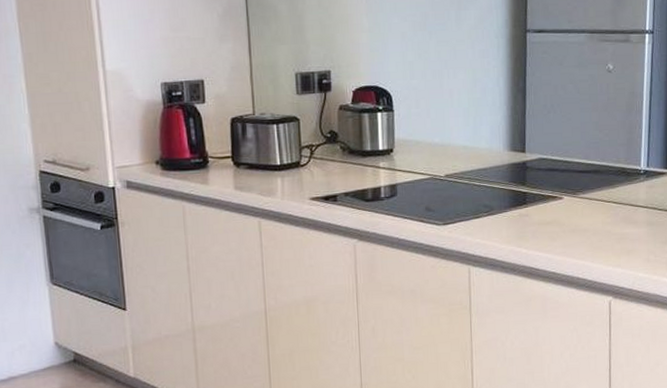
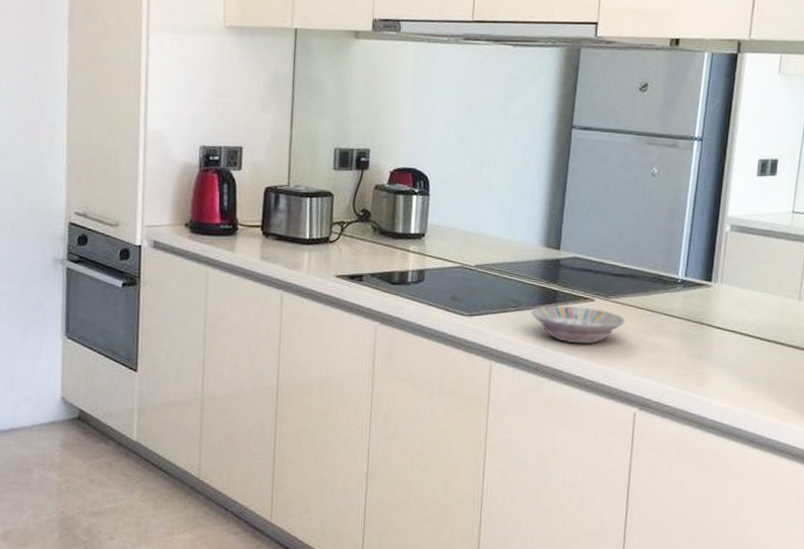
bowl: none [503,205,594,242] -> present [531,305,625,344]

